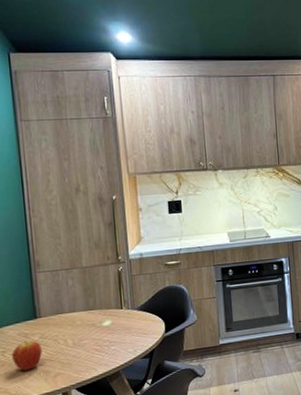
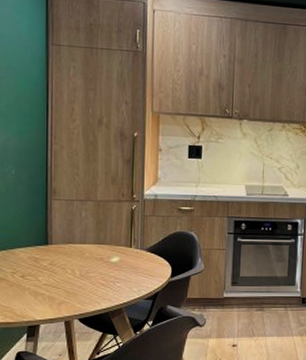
fruit: present [12,340,42,371] -> none [21,265,50,294]

